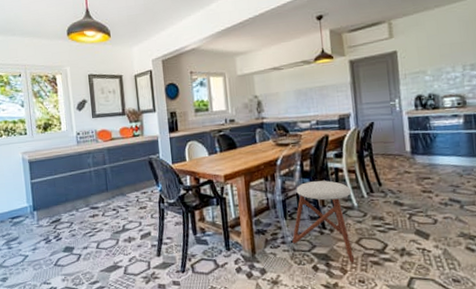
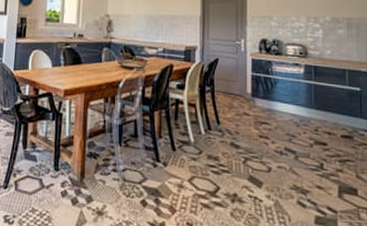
stool: present [292,180,355,263] -> none [124,109,190,203]

